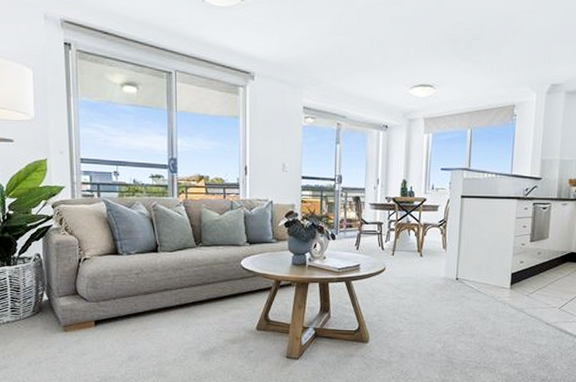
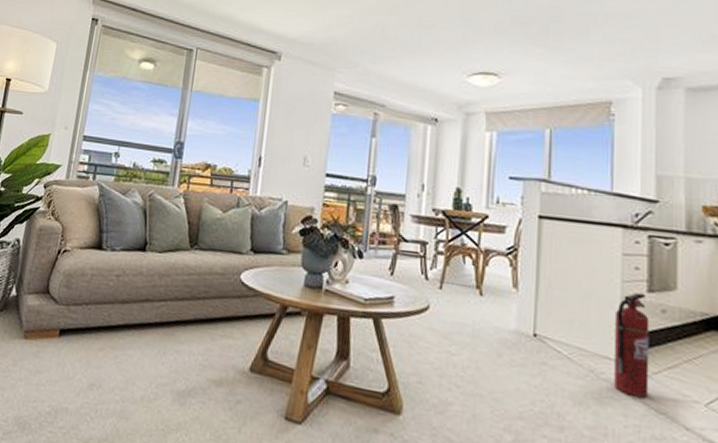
fire extinguisher: none [506,243,530,309] -> present [614,292,650,398]

